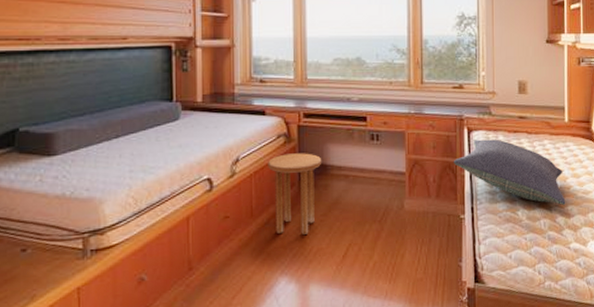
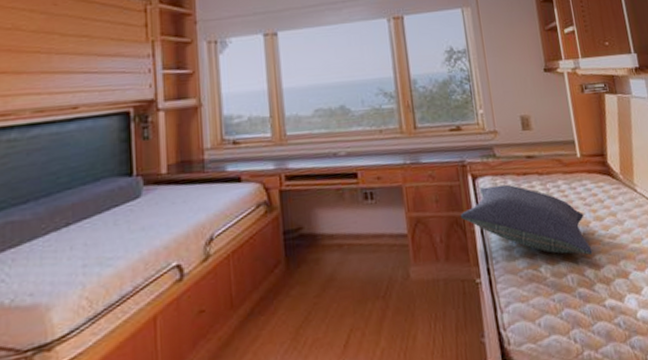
side table: present [268,153,322,234] -> none [247,222,311,325]

